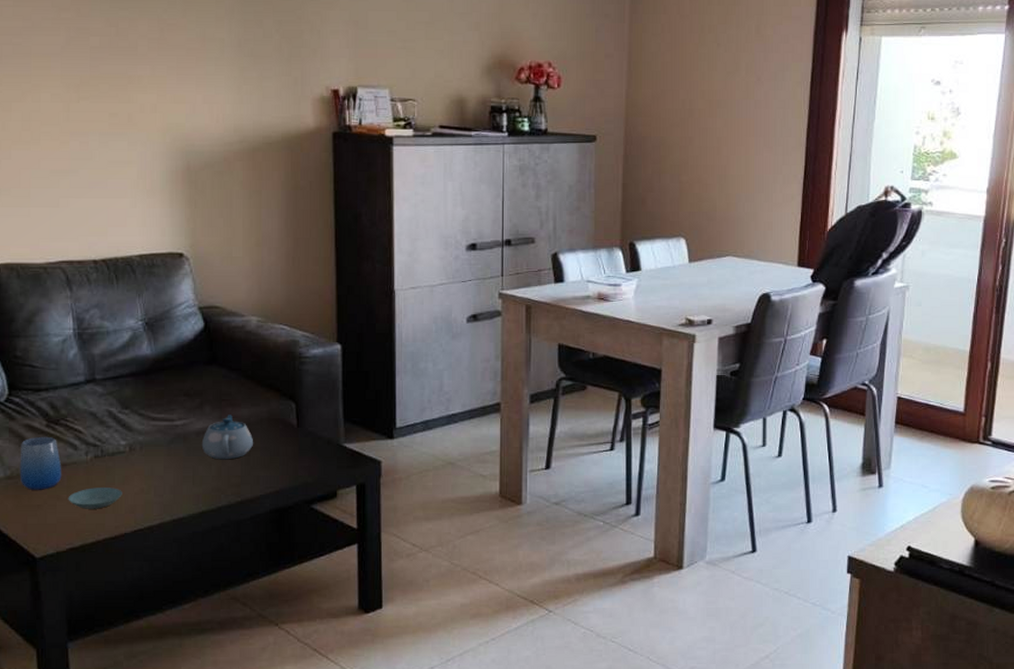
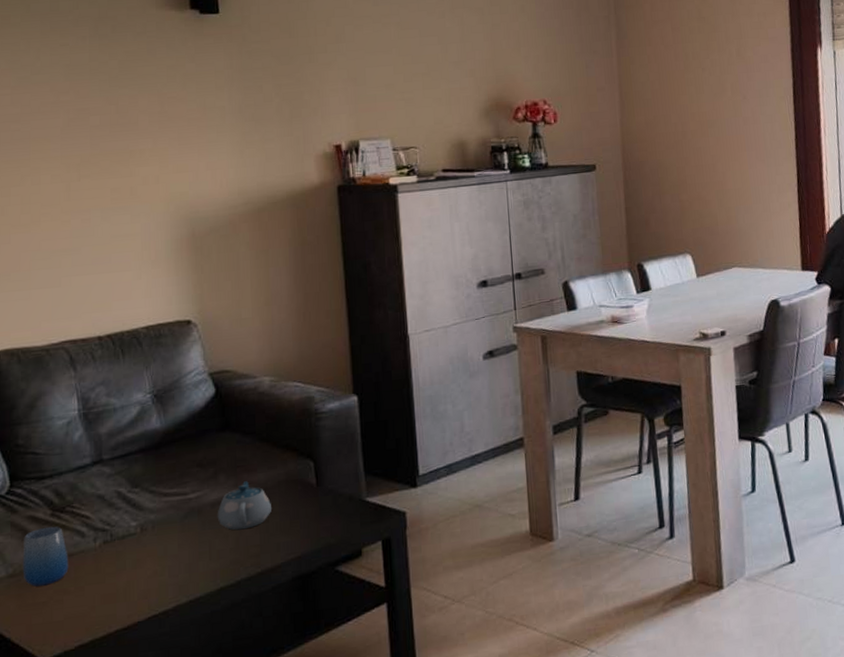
saucer: present [68,488,122,509] -> none [75,573,134,601]

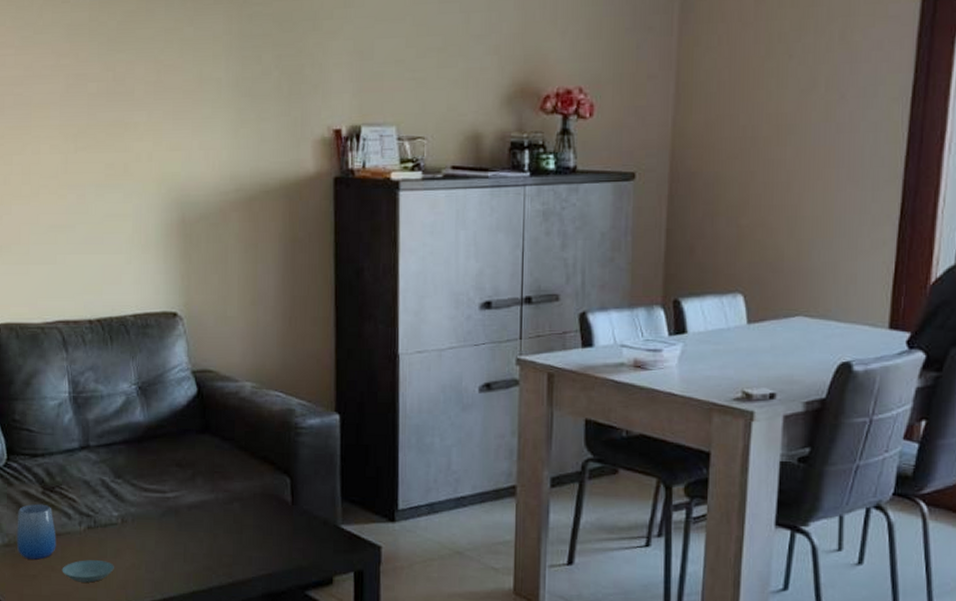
saucer: none [75,573,134,601] -> present [62,560,114,583]
teapot: present [217,481,273,531] -> none [193,488,247,537]

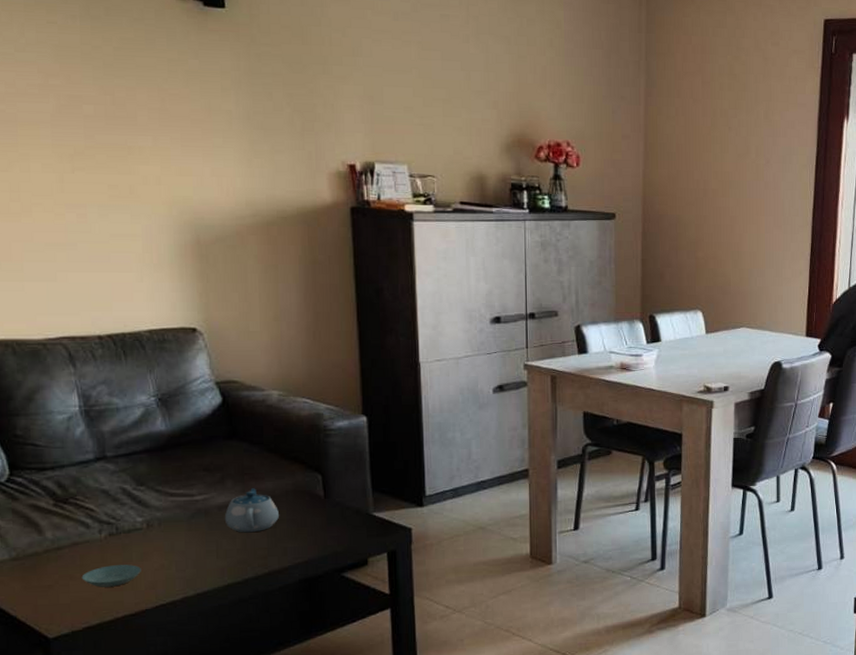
cup: present [16,503,56,560] -> none [25,515,74,571]
teapot: none [193,488,247,537] -> present [224,488,280,533]

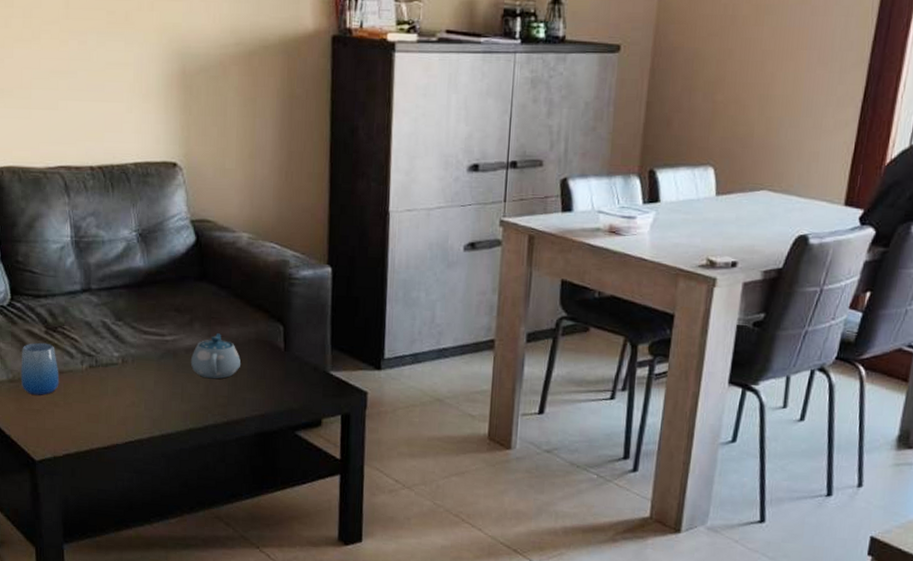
cup: none [25,515,74,571] -> present [20,342,59,396]
saucer: present [81,564,141,587] -> none [64,397,115,418]

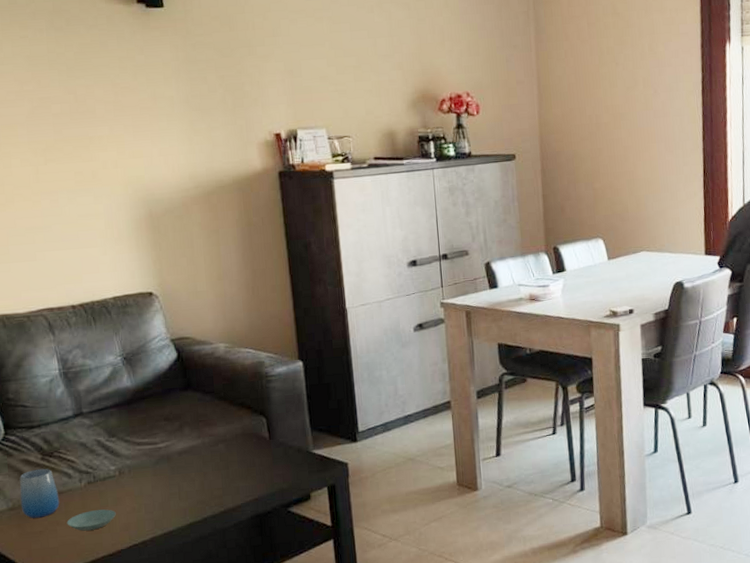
saucer: none [64,397,115,418] -> present [66,509,116,531]
teapot: present [190,333,242,379] -> none [184,434,232,476]

